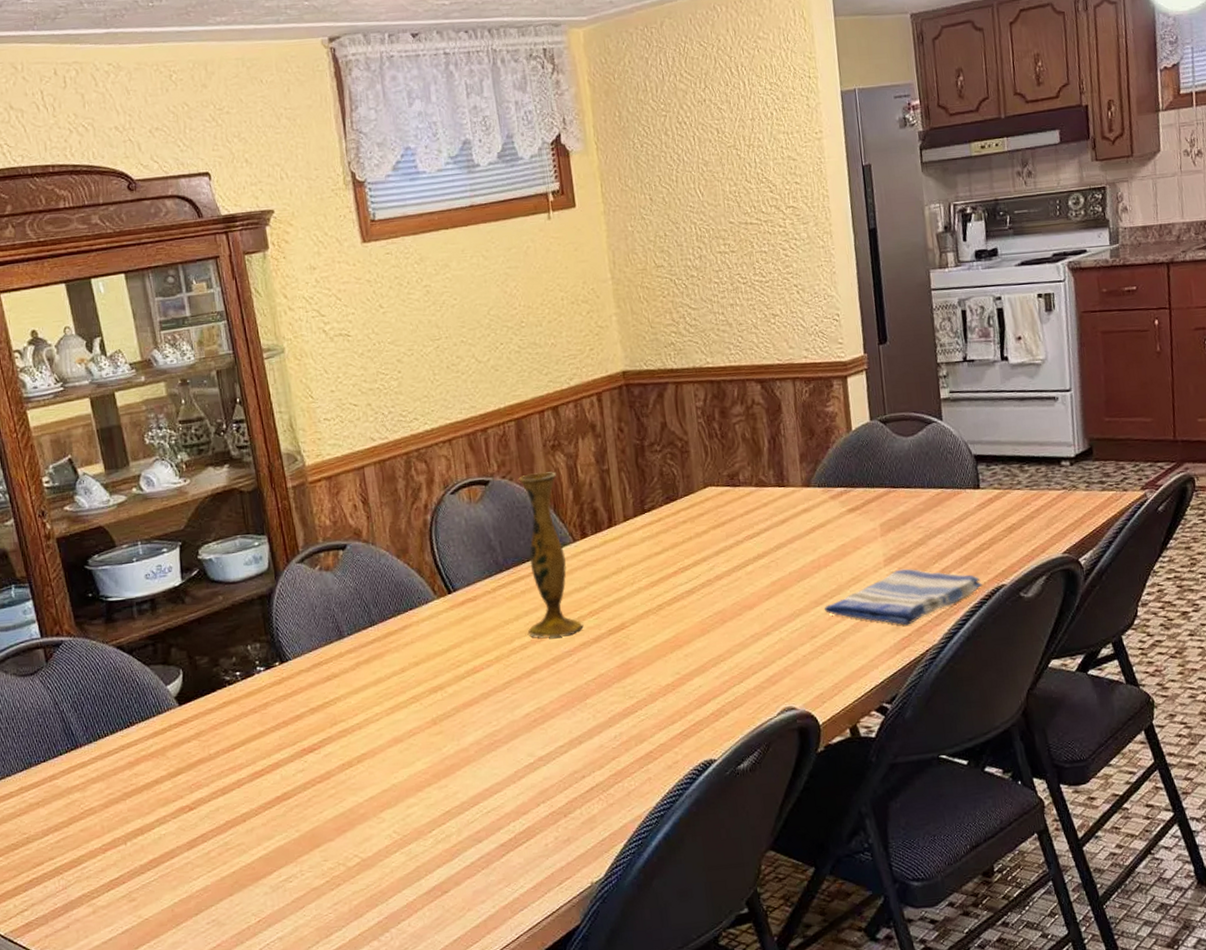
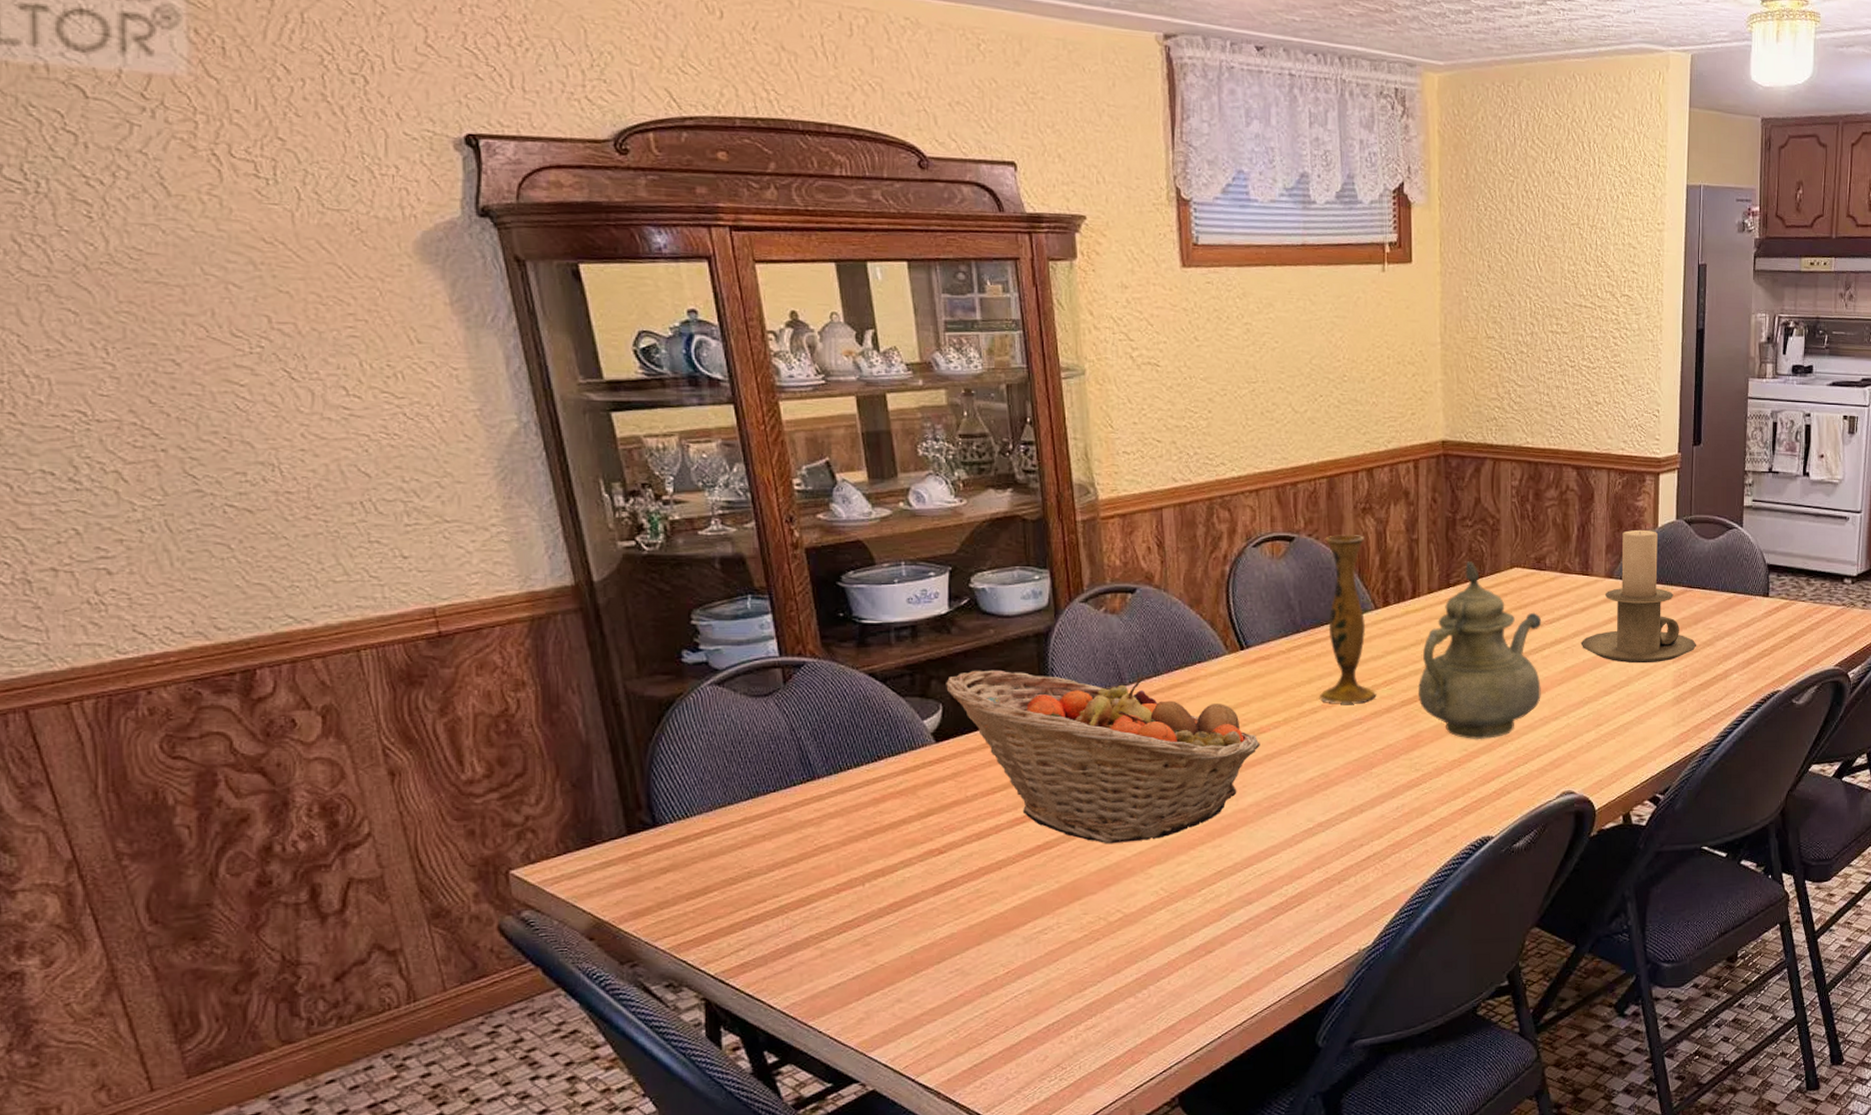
fruit basket: none [184,629,475,792] -> present [946,670,1260,844]
teapot: none [624,485,750,663] -> present [1417,561,1542,740]
candle holder: none [784,435,908,571] -> present [1580,530,1697,664]
dish towel: present [824,568,982,625] -> none [1612,667,1760,721]

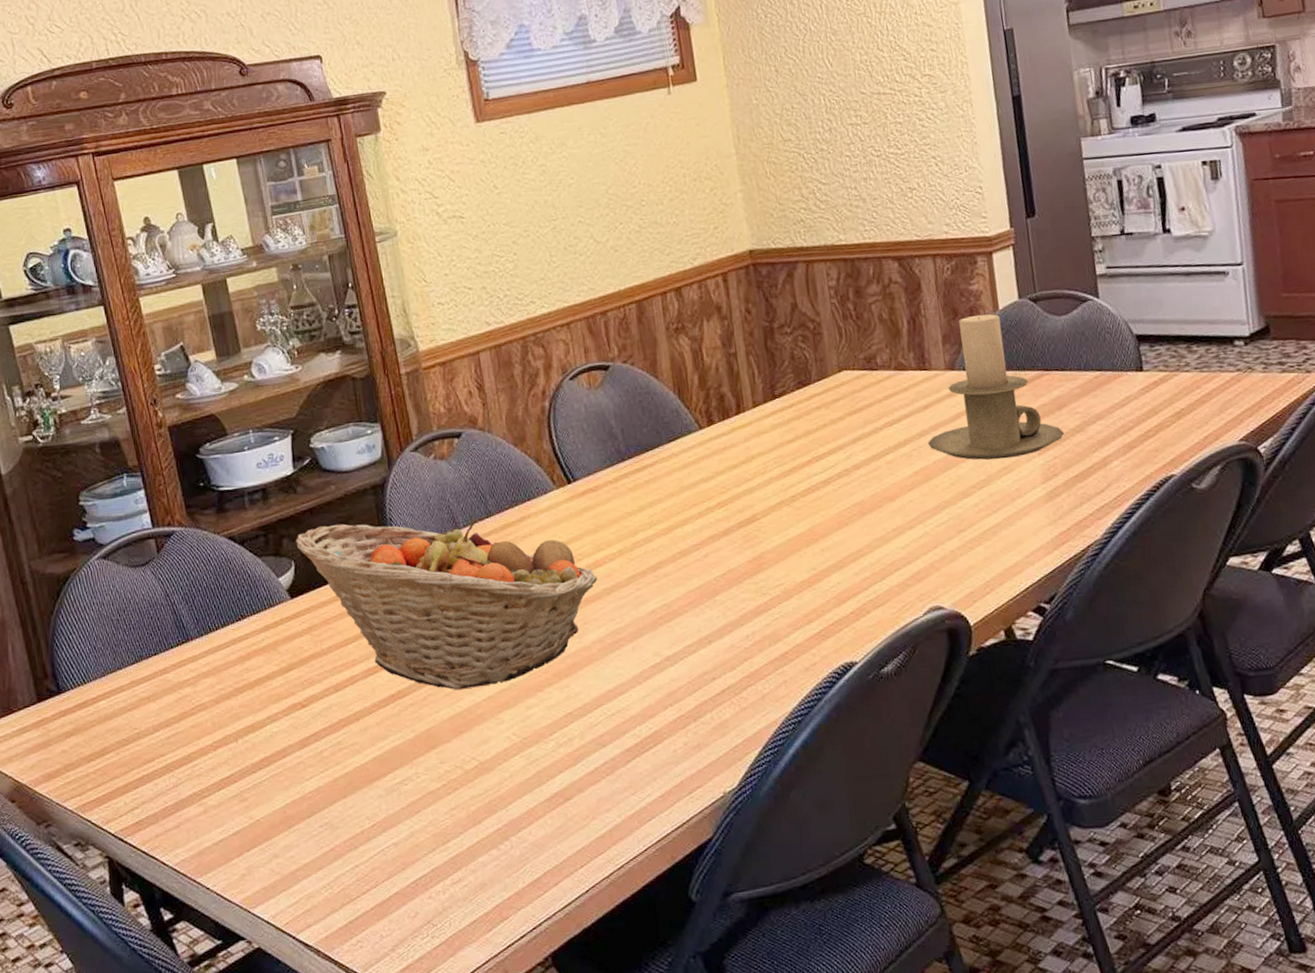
vase: present [1320,534,1377,704] -> none [640,355,712,530]
teapot: present [1417,561,1542,740] -> none [754,369,891,558]

